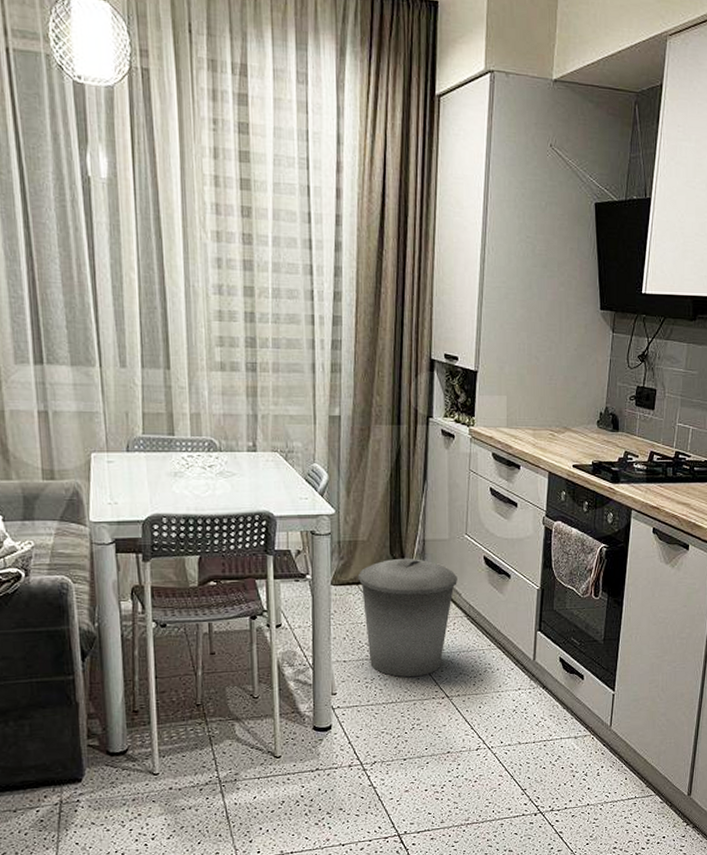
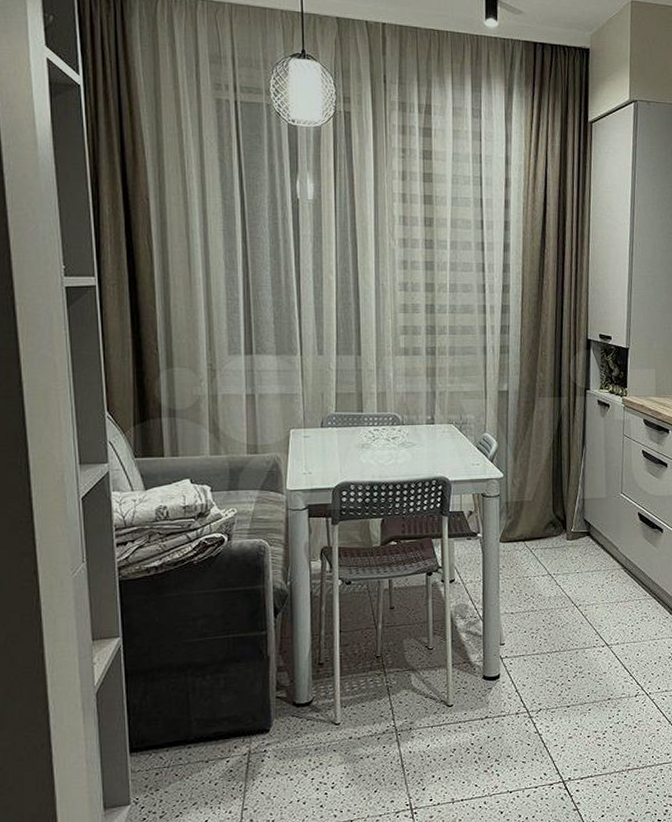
trash can: present [357,558,457,678] -> none [524,516,615,627]

